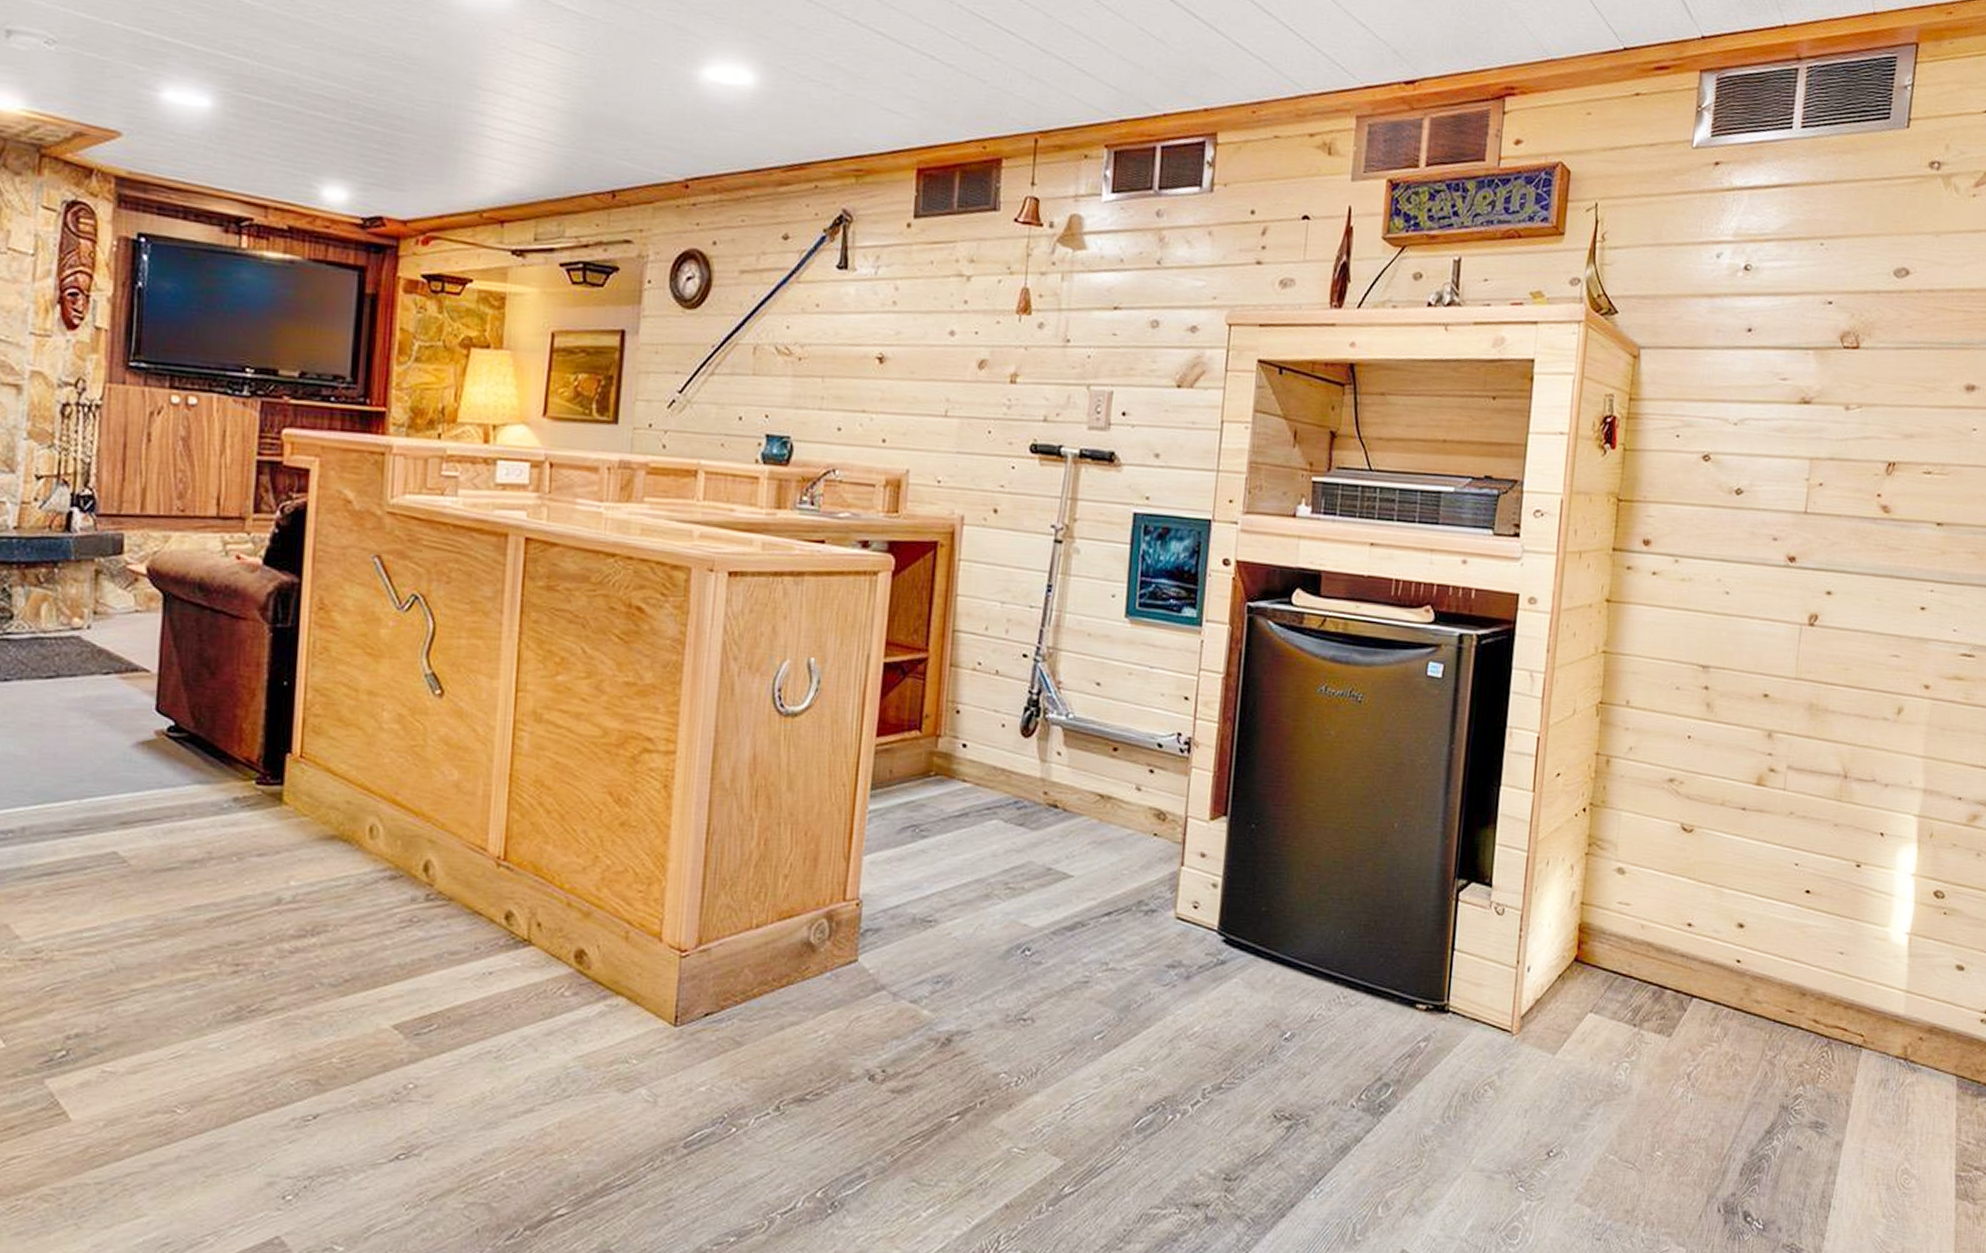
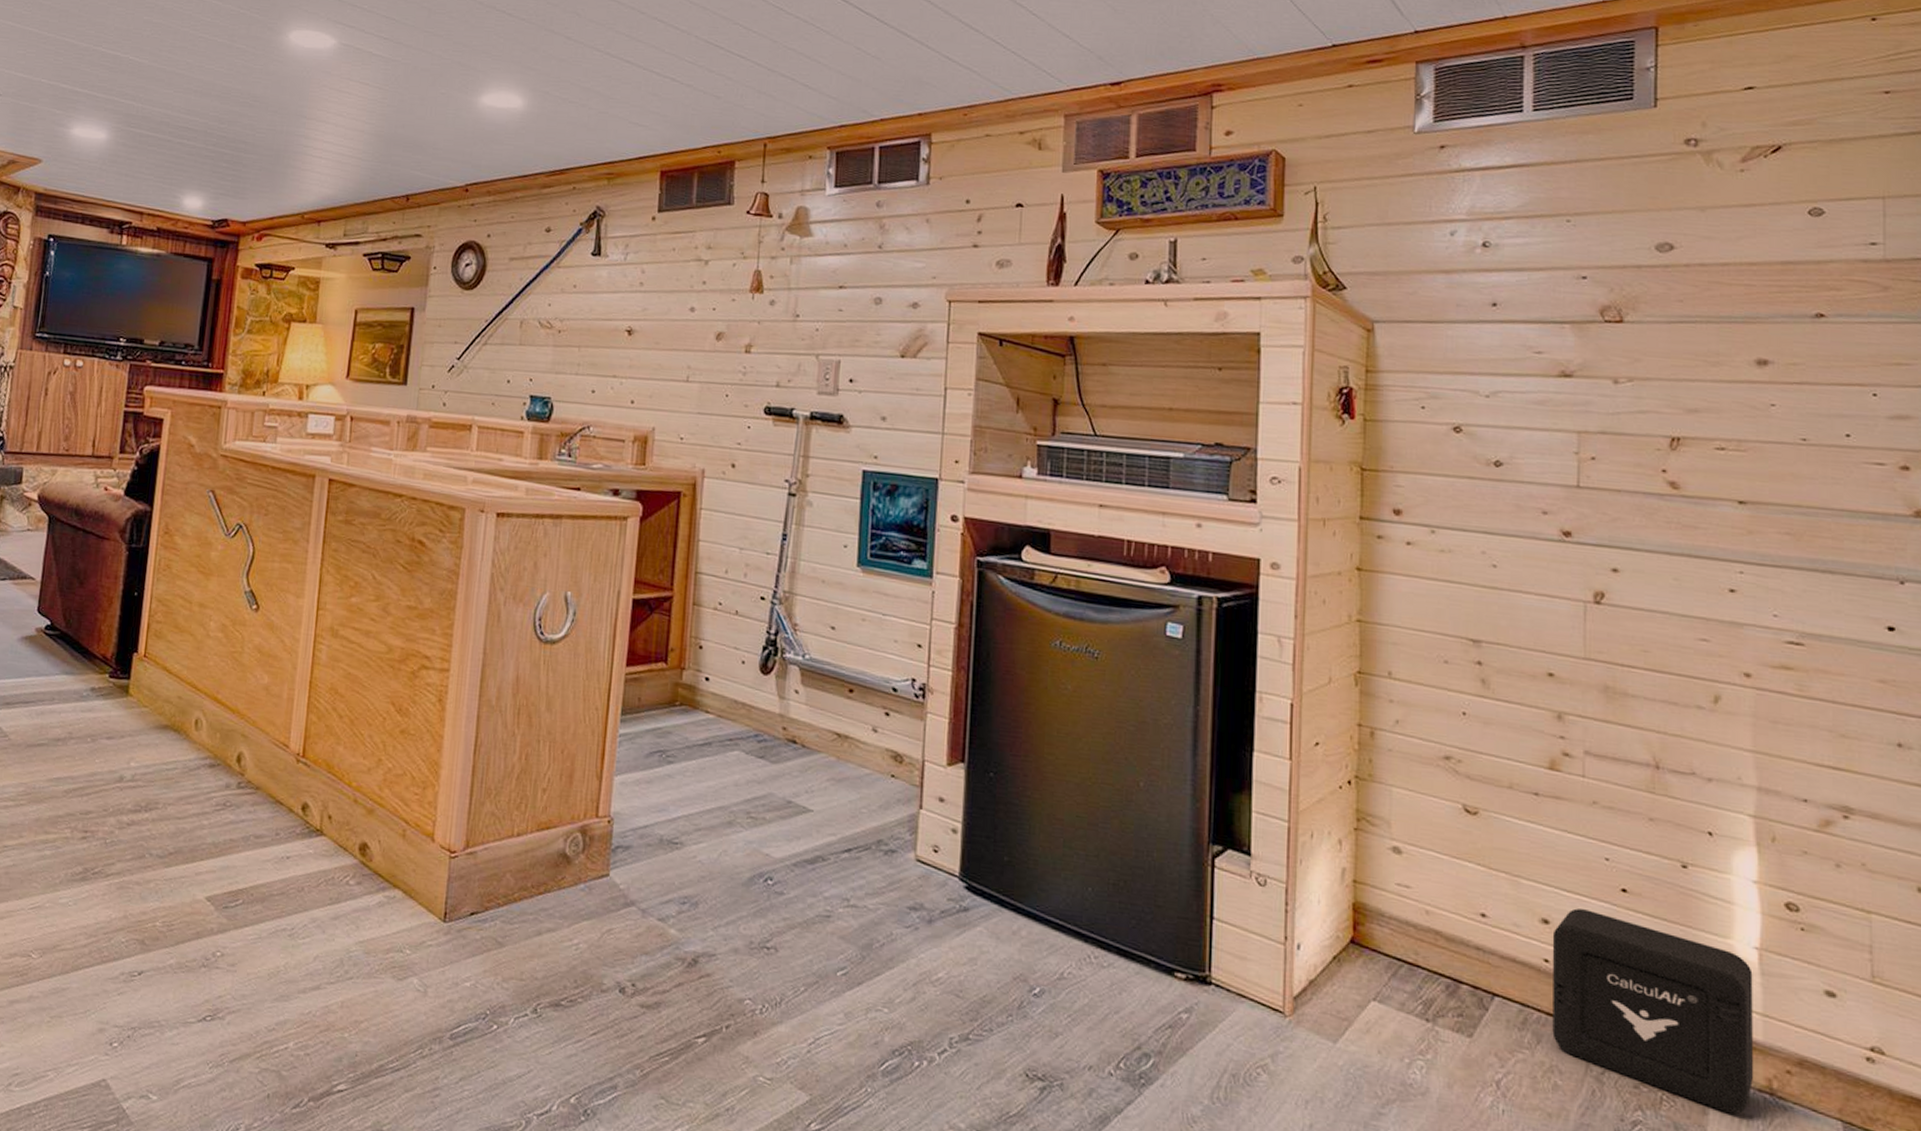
air purifier: none [1737,911,1903,1079] -> present [1552,908,1754,1114]

